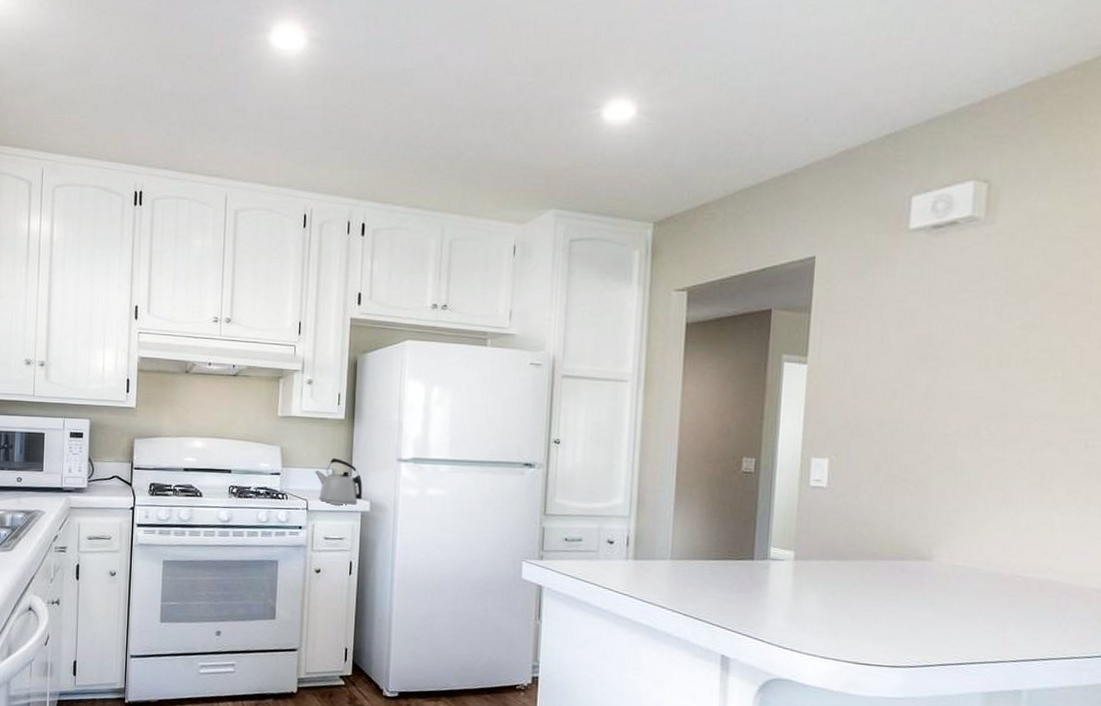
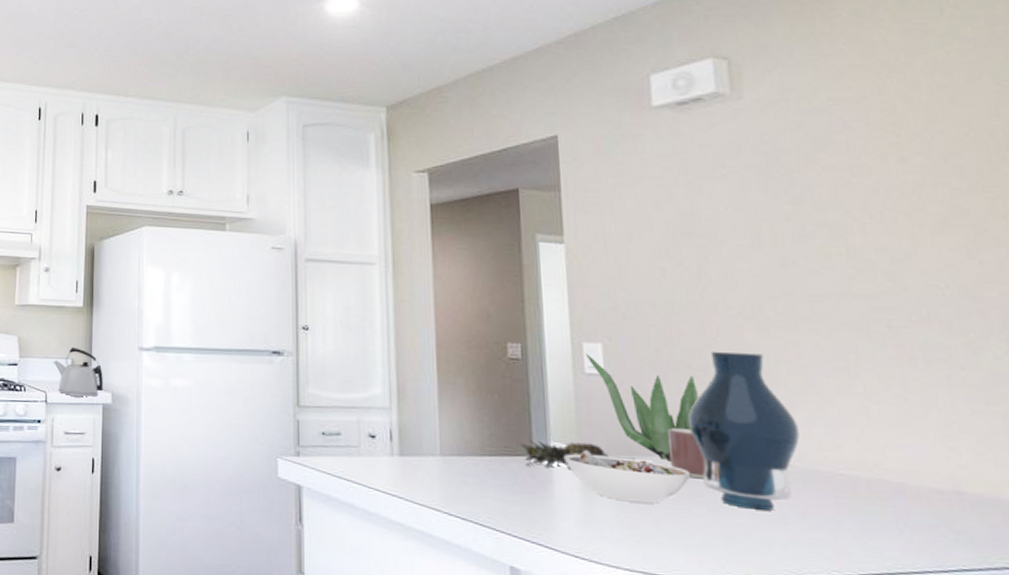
fruit: none [742,545,820,571] -> present [519,440,609,469]
bowl: none [781,555,890,601] -> present [565,450,691,504]
plant: none [812,468,922,564] -> present [585,353,713,460]
mug: none [873,536,904,580] -> present [667,428,706,479]
vase: none [894,466,991,607] -> present [687,351,801,511]

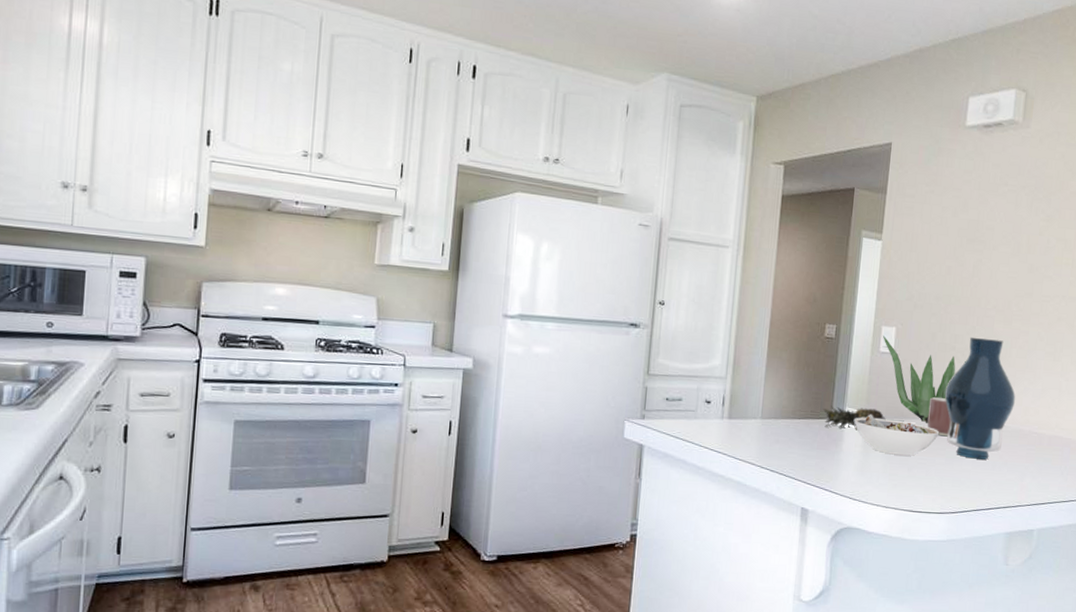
kettle: present [53,348,104,397] -> none [413,312,466,362]

